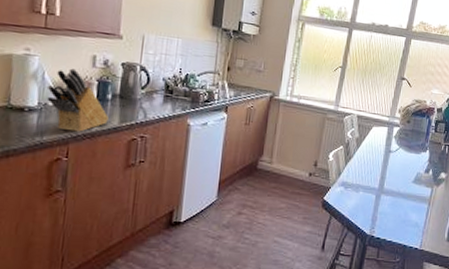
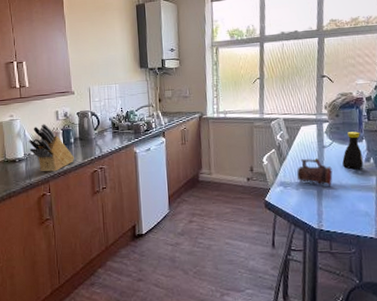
beer mug: none [359,160,394,193] -> present [296,158,333,186]
bottle: none [404,140,426,179] -> present [342,131,364,170]

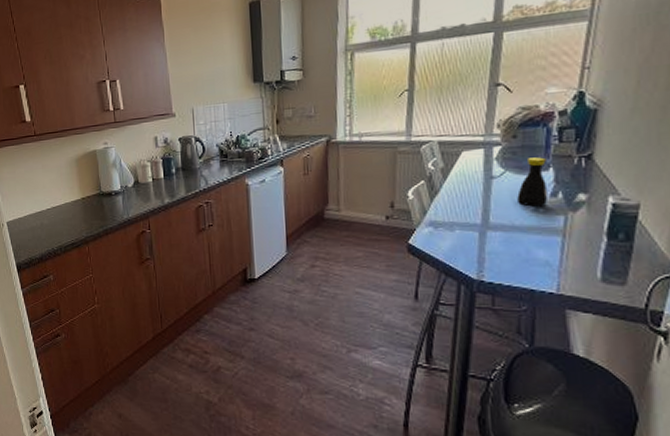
knife block: present [28,124,74,172] -> none [124,152,176,207]
beer mug: present [296,158,333,186] -> none [451,192,503,227]

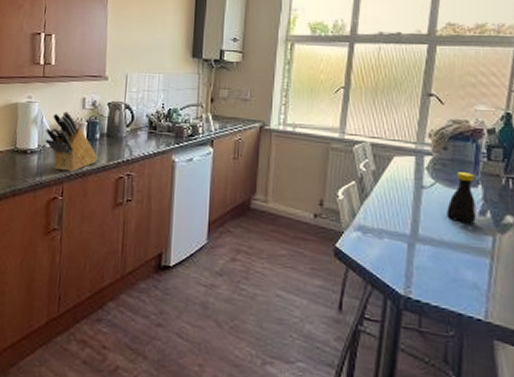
knife block: none [124,152,176,207] -> present [45,111,97,172]

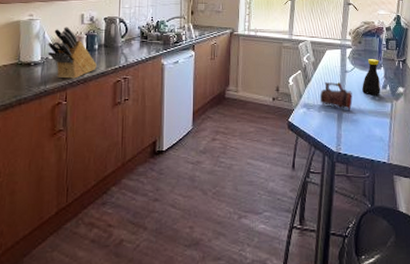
beer mug: none [381,198,432,241] -> present [319,81,353,110]

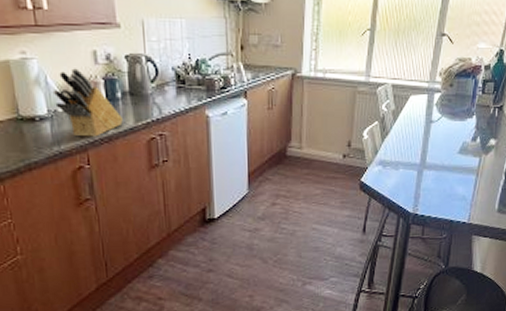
beer mug: present [319,81,353,110] -> none [398,134,436,167]
bottle: present [362,59,381,96] -> none [448,106,472,149]

